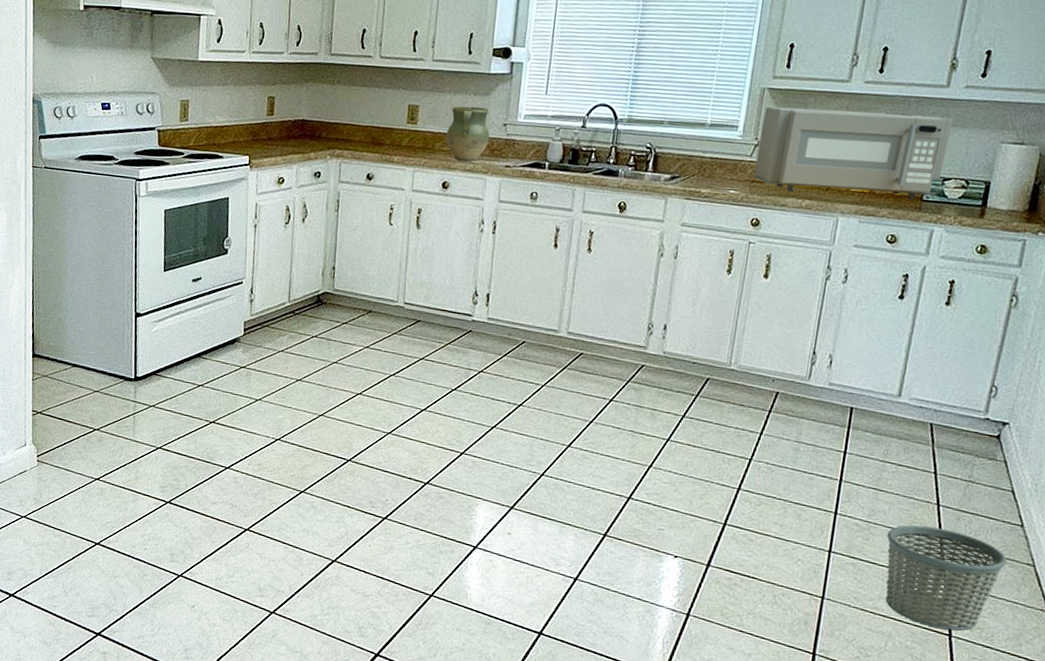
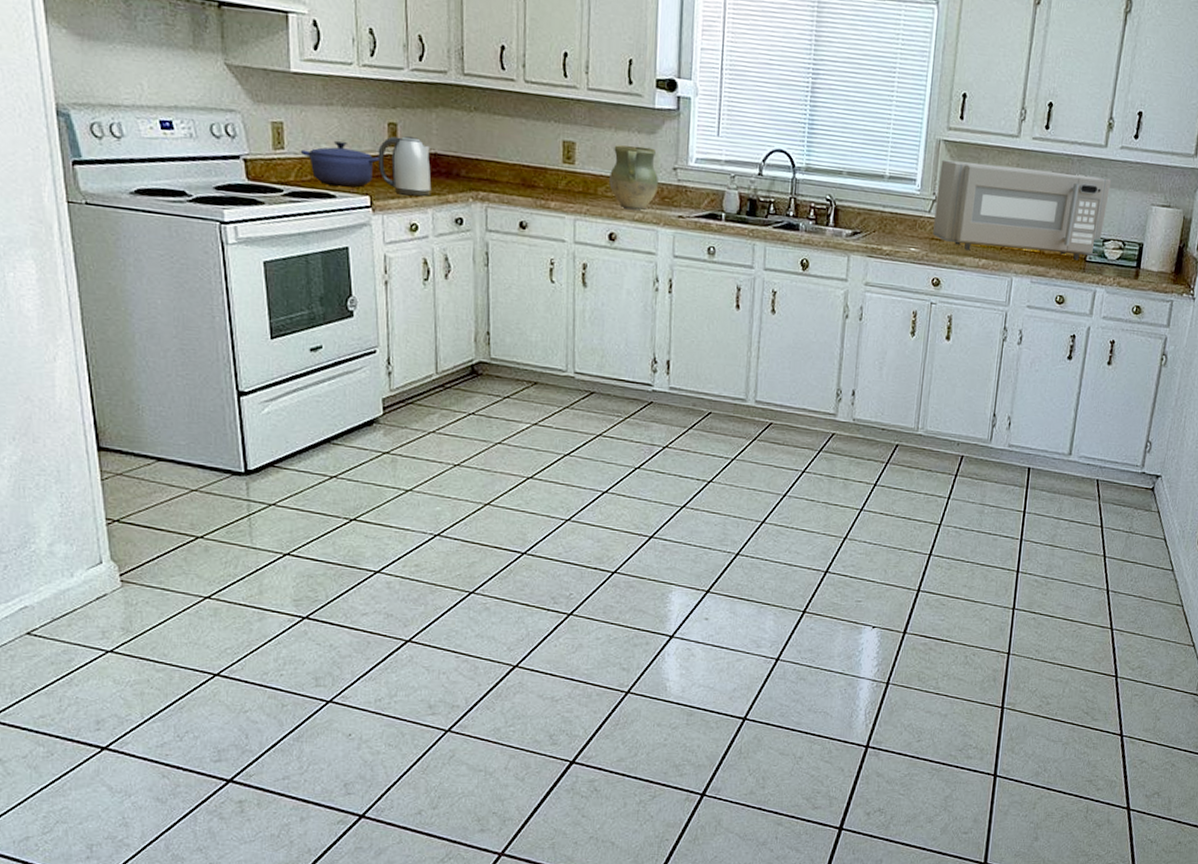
cooking pot: none [199,112,259,149] -> present [300,140,379,188]
kettle: none [257,106,299,155] -> present [378,135,432,196]
basket: present [885,525,1007,631] -> none [1062,577,1161,672]

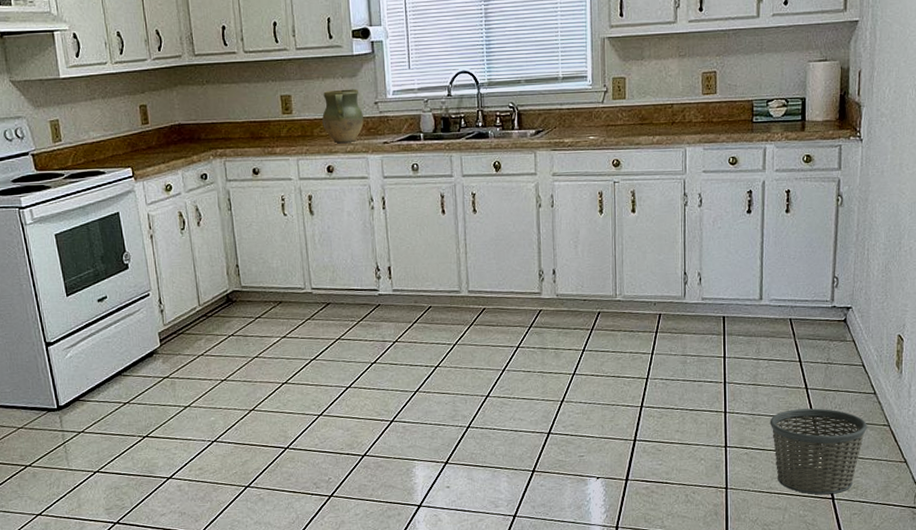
cooking pot: present [300,140,379,188] -> none [74,126,136,164]
kettle: present [378,135,432,196] -> none [134,113,180,163]
microwave: present [932,159,1111,261] -> none [607,44,767,131]
basket: none [1062,577,1161,672] -> present [769,408,867,495]

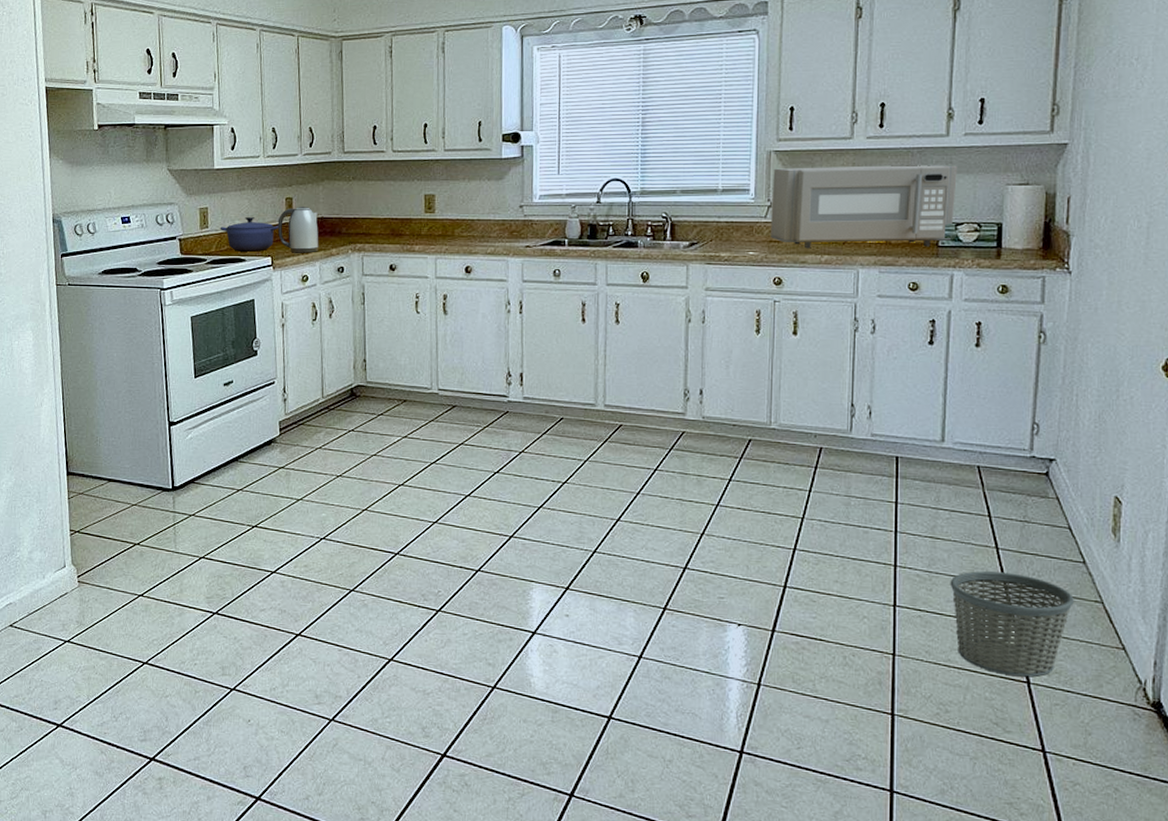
cooking pot: none [74,126,136,164] -> present [220,216,279,252]
kettle: none [134,113,180,163] -> present [277,206,319,253]
ceramic jug: present [322,89,364,143] -> none [464,191,507,244]
microwave: none [607,44,767,131] -> present [770,164,957,249]

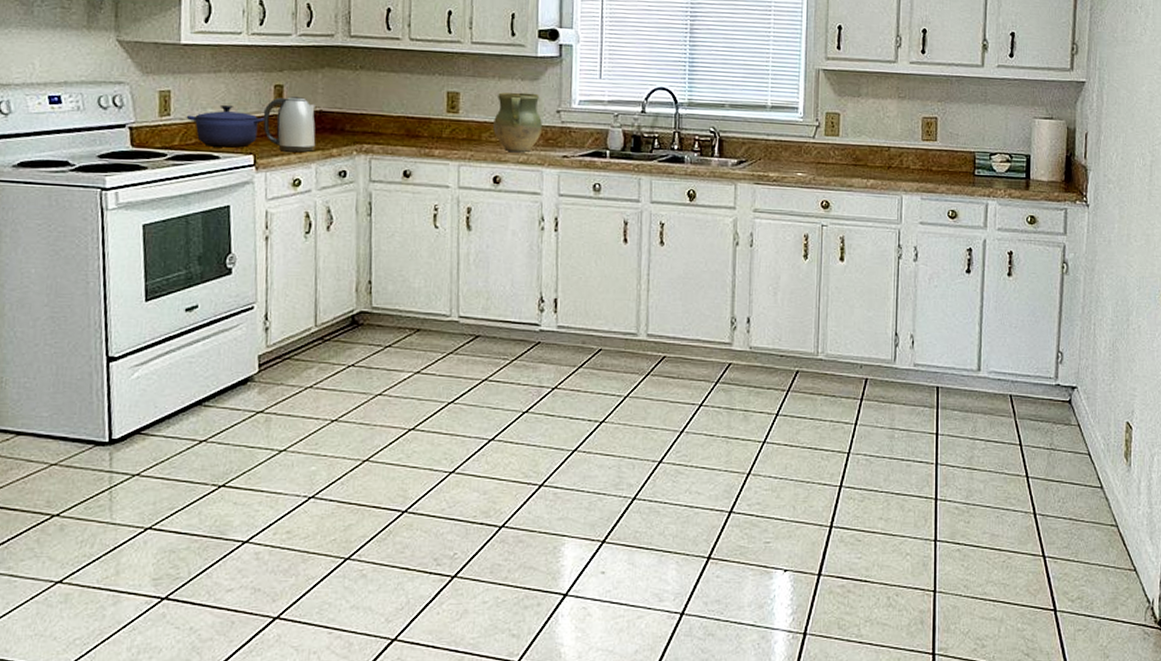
ceramic jug: none [464,191,507,244] -> present [493,92,542,152]
microwave: present [770,164,957,249] -> none [818,87,991,175]
basket: present [950,571,1074,677] -> none [985,501,1093,605]

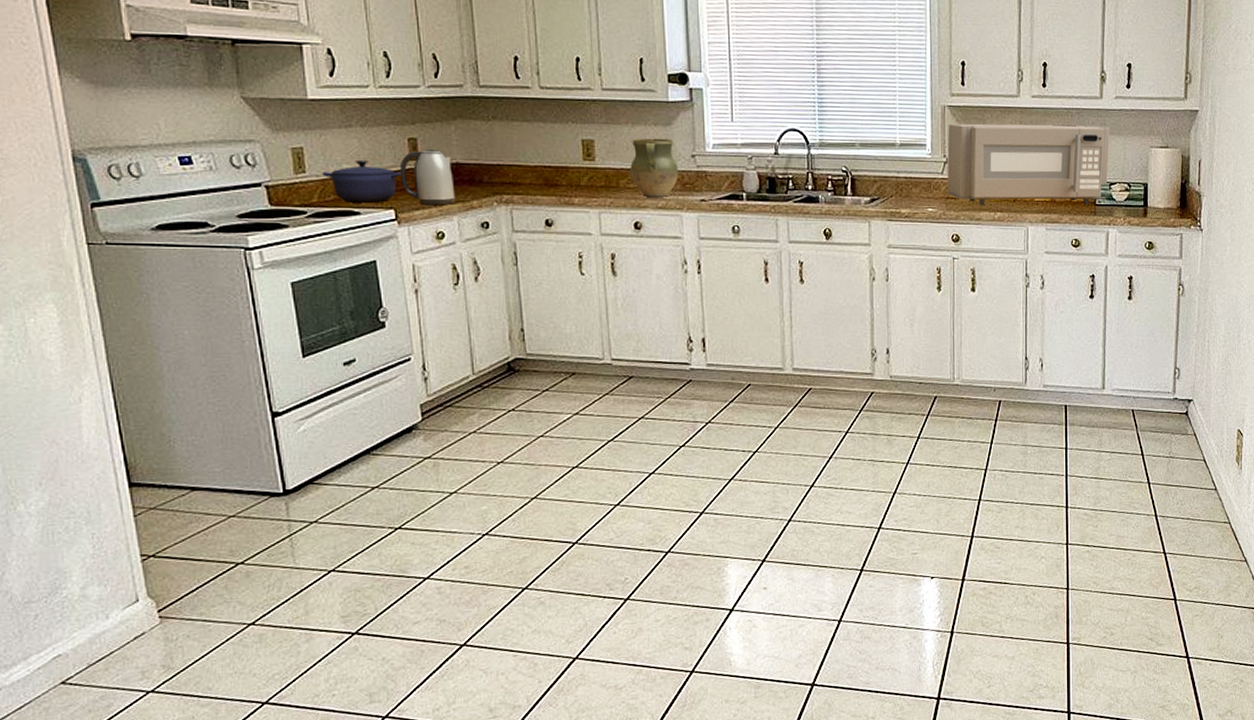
microwave: none [818,87,991,175] -> present [947,123,1110,206]

